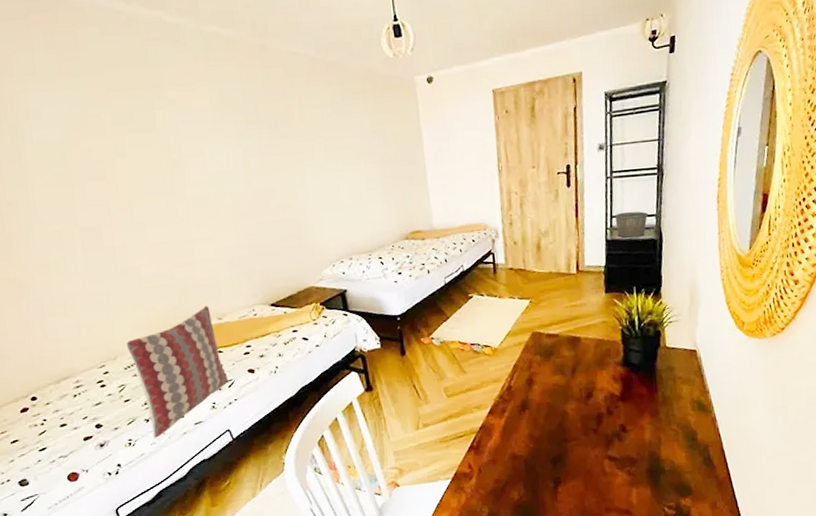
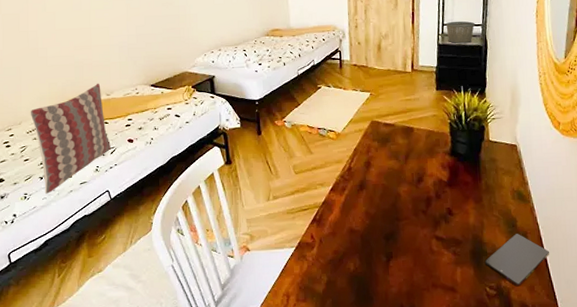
smartphone: none [662,447,734,504] -> present [484,234,550,287]

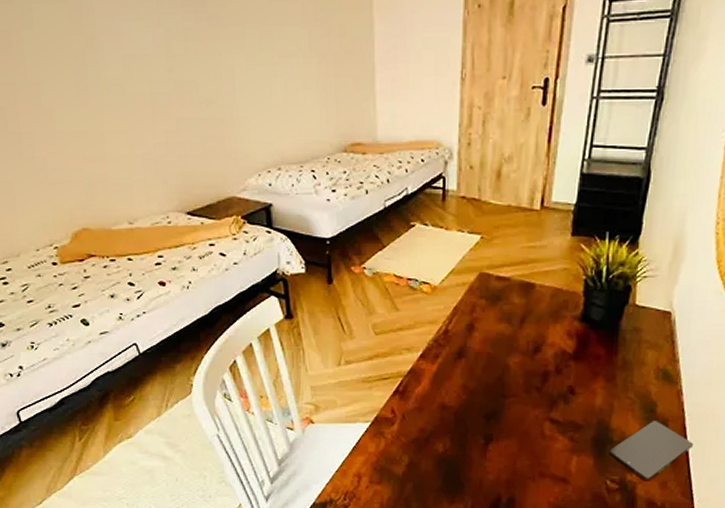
pillow: present [30,83,111,194] -> none [30,207,137,344]
basket: present [446,21,476,44] -> none [595,141,638,174]

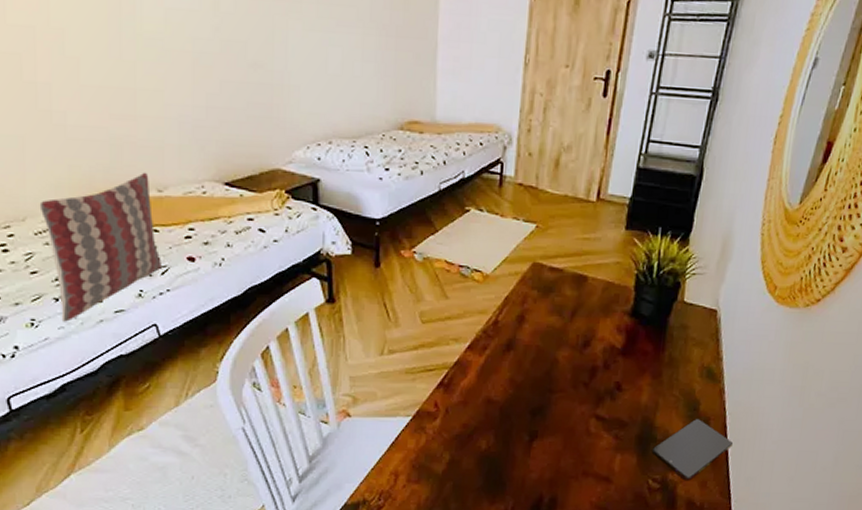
pillow: none [30,207,137,344] -> present [39,172,161,322]

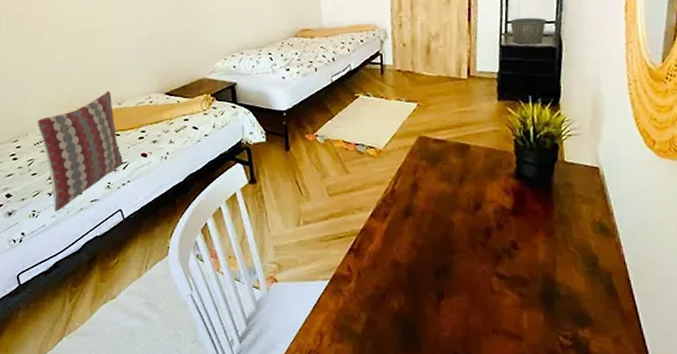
basket: none [651,137,692,171] -> present [510,17,547,45]
smartphone: present [651,419,734,481] -> none [557,274,641,337]

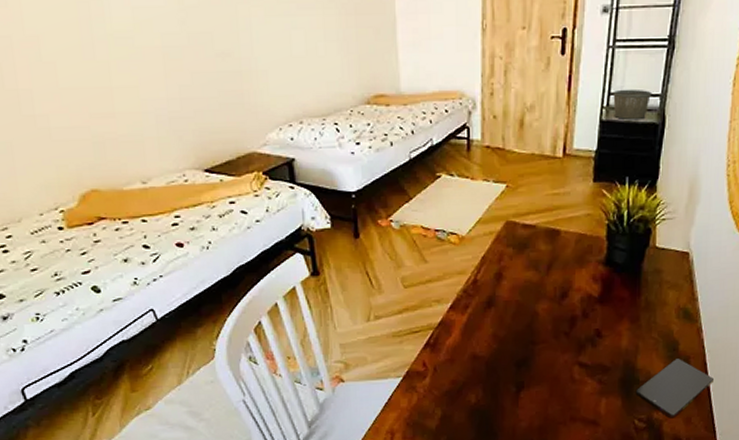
pillow: present [37,90,123,212] -> none [32,166,153,314]
smartphone: none [557,274,641,337] -> present [635,359,715,419]

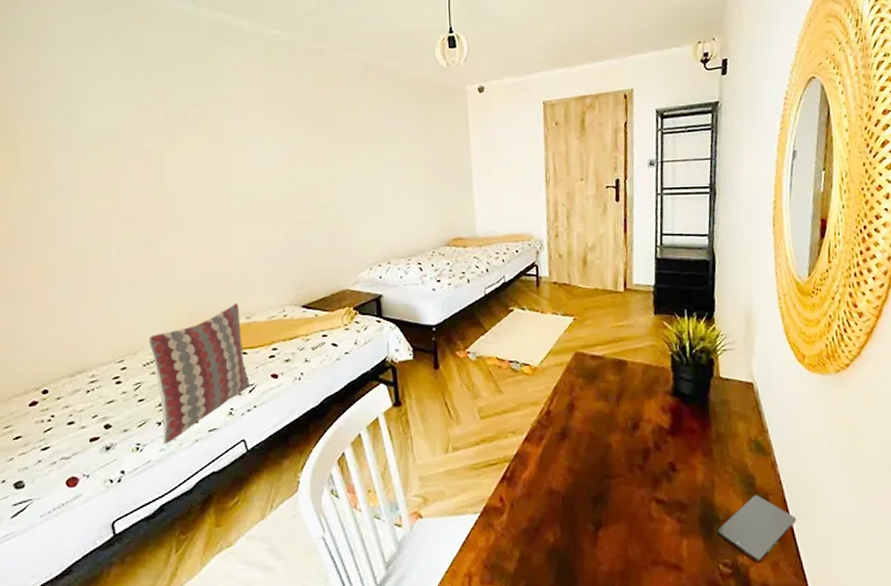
pillow: none [32,166,153,314] -> present [148,303,249,444]
basket: present [613,89,653,121] -> none [665,230,701,258]

